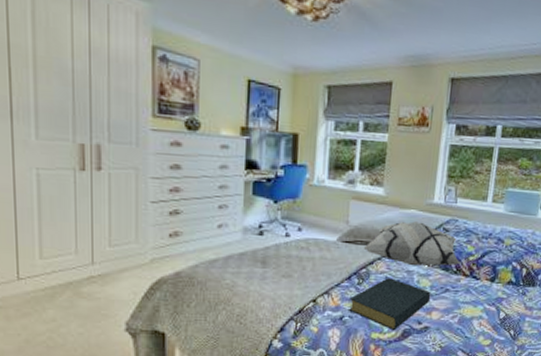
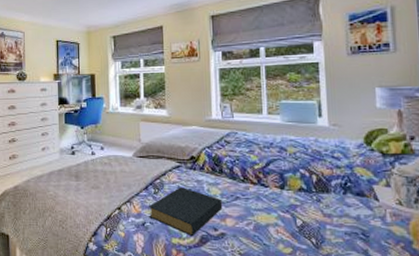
decorative pillow: present [363,221,461,266] -> none [155,136,247,176]

